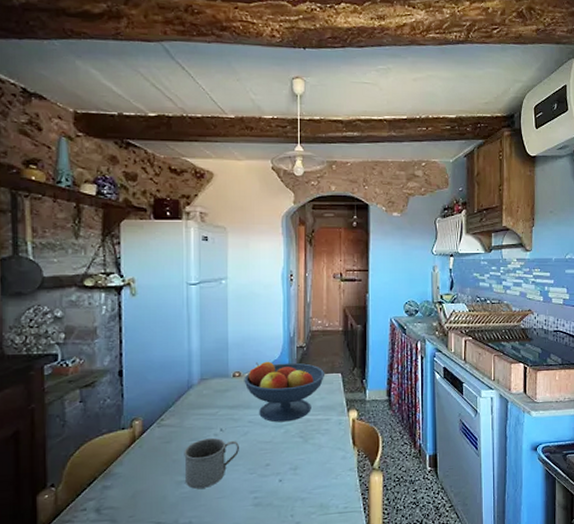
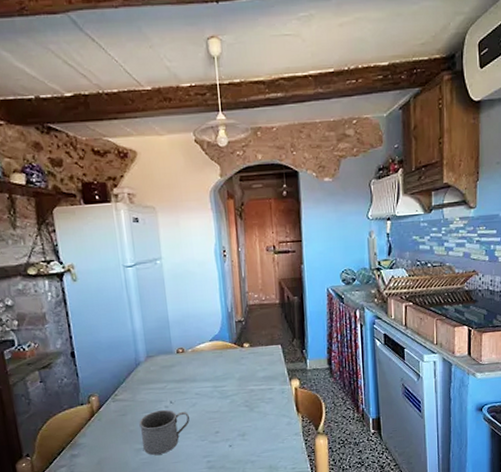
fruit bowl: present [244,361,326,423] -> none [187,336,266,394]

